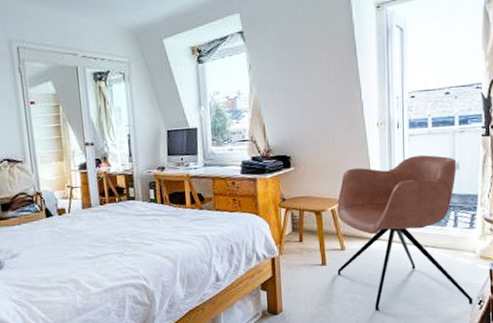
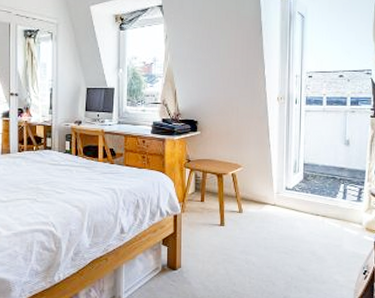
armchair: present [337,155,473,311] -> none [234,130,359,274]

